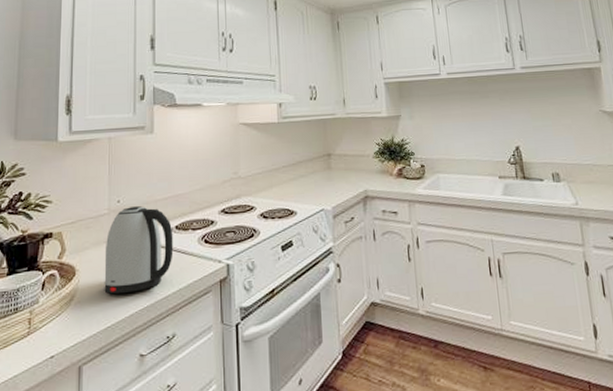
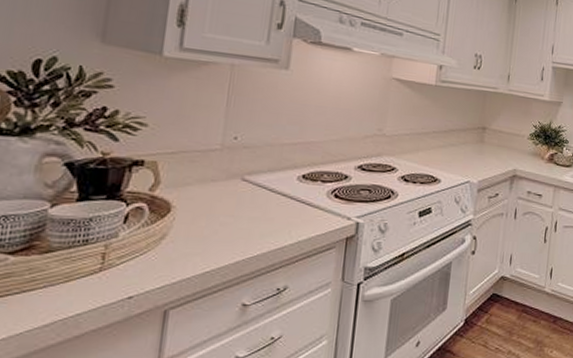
kettle: present [104,206,174,294] -> none [206,146,299,239]

